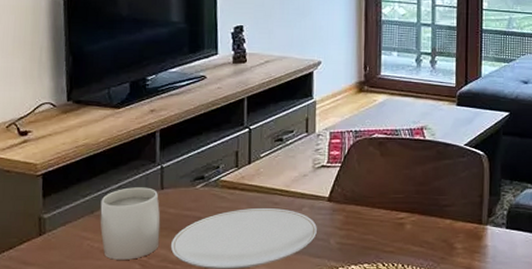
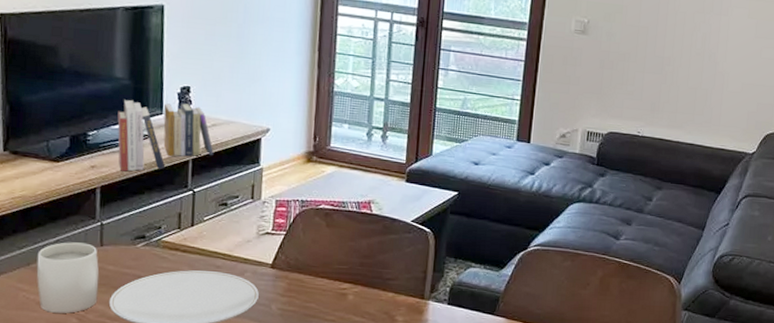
books: none [174,42,222,113] -> present [117,99,166,172]
books: none [218,43,267,95] -> present [163,103,214,157]

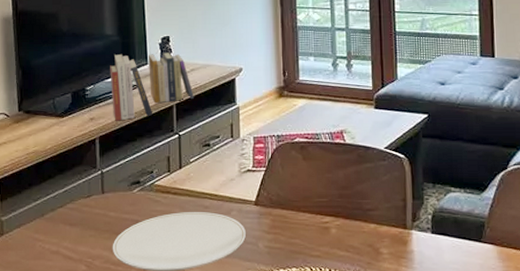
mug: present [36,242,100,313] -> none [49,191,103,261]

